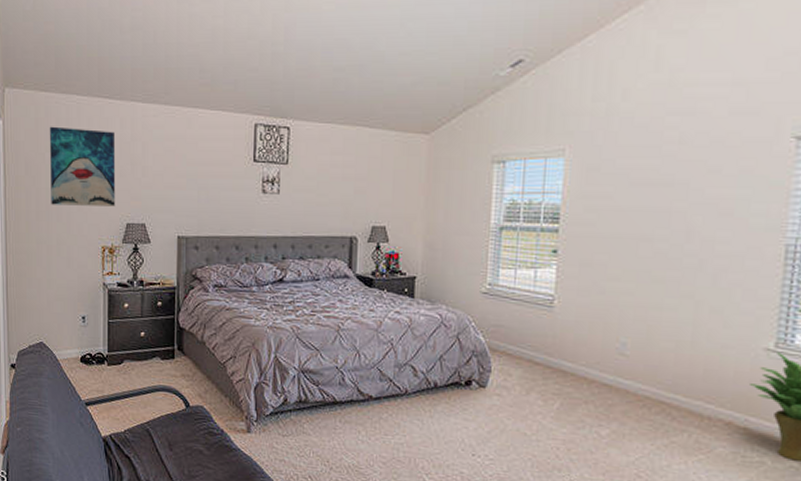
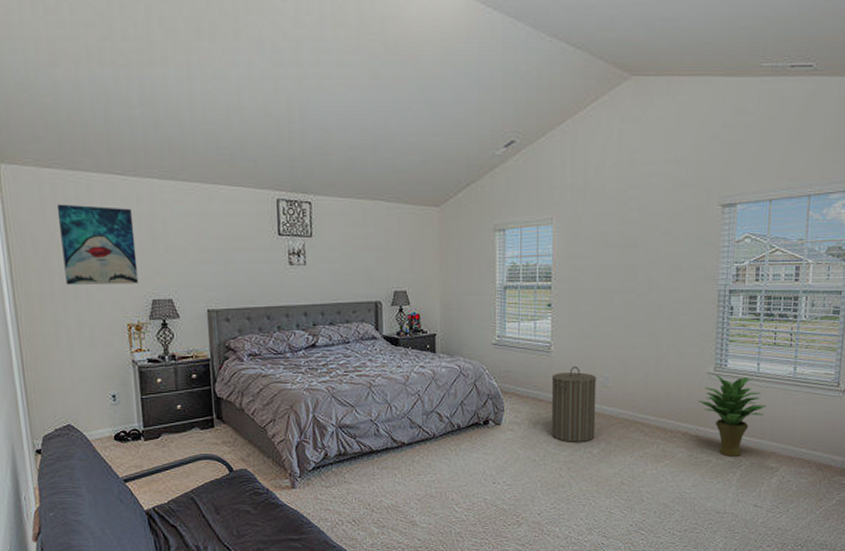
laundry hamper: none [549,325,611,420] -> present [551,366,596,442]

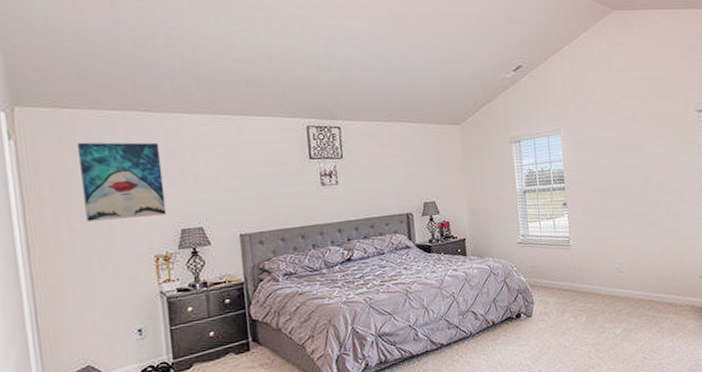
laundry hamper: present [551,366,596,442] -> none [573,256,617,326]

